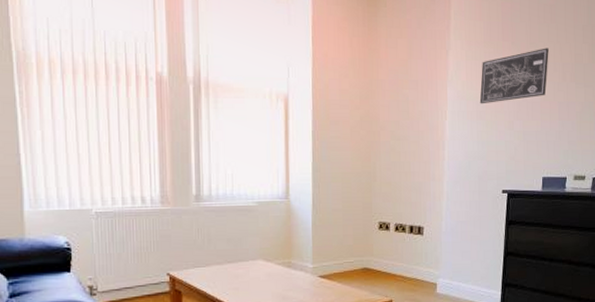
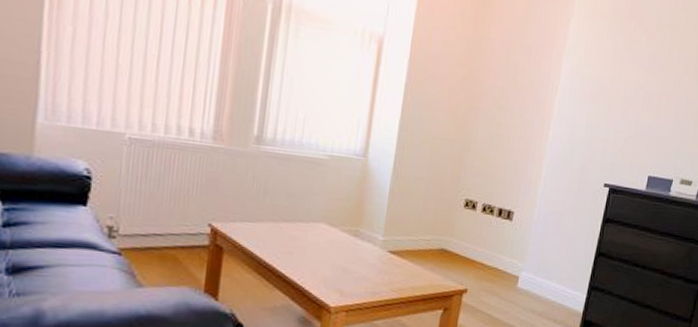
wall art: present [479,48,549,104] -> none [595,35,676,88]

